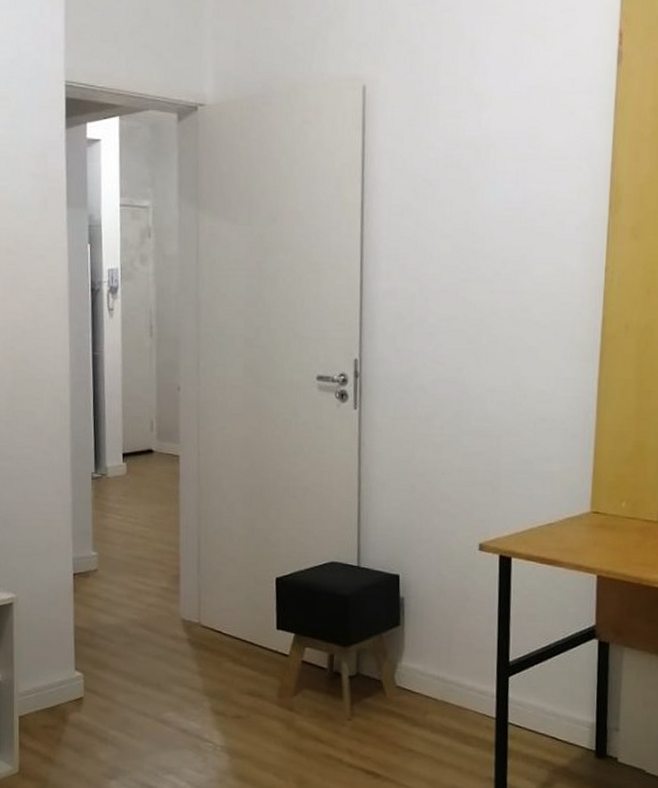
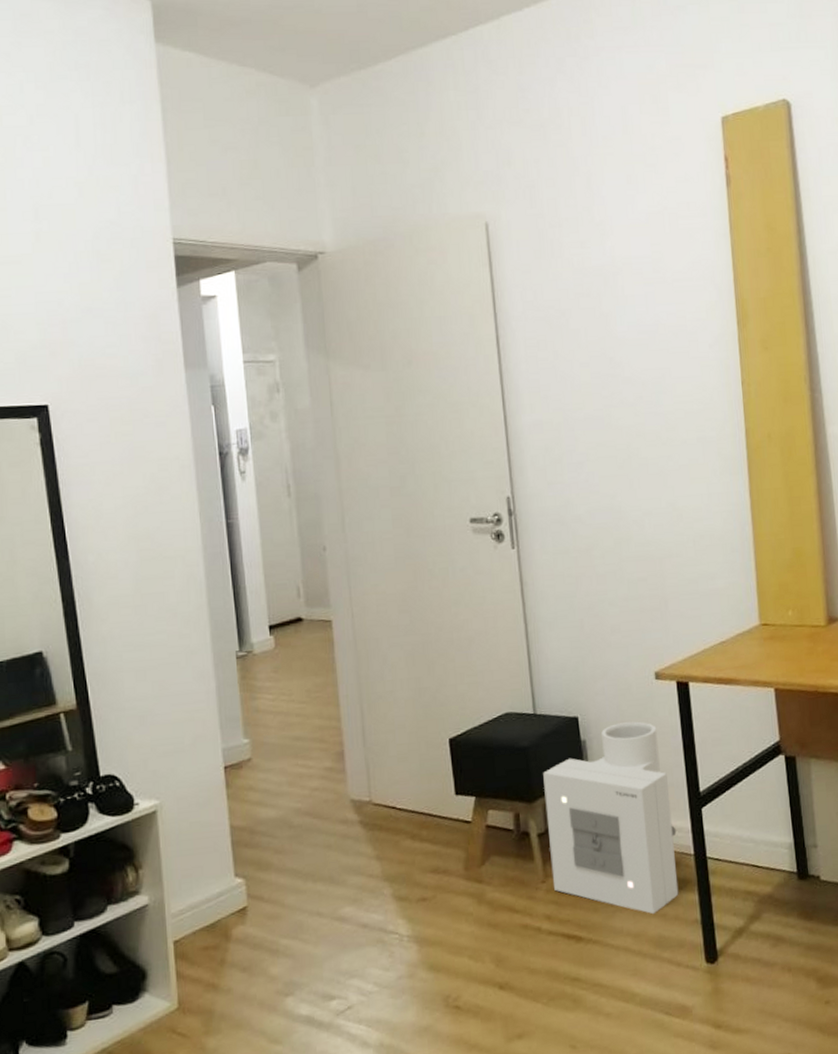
air purifier: none [358,586,482,766] -> present [543,721,679,915]

